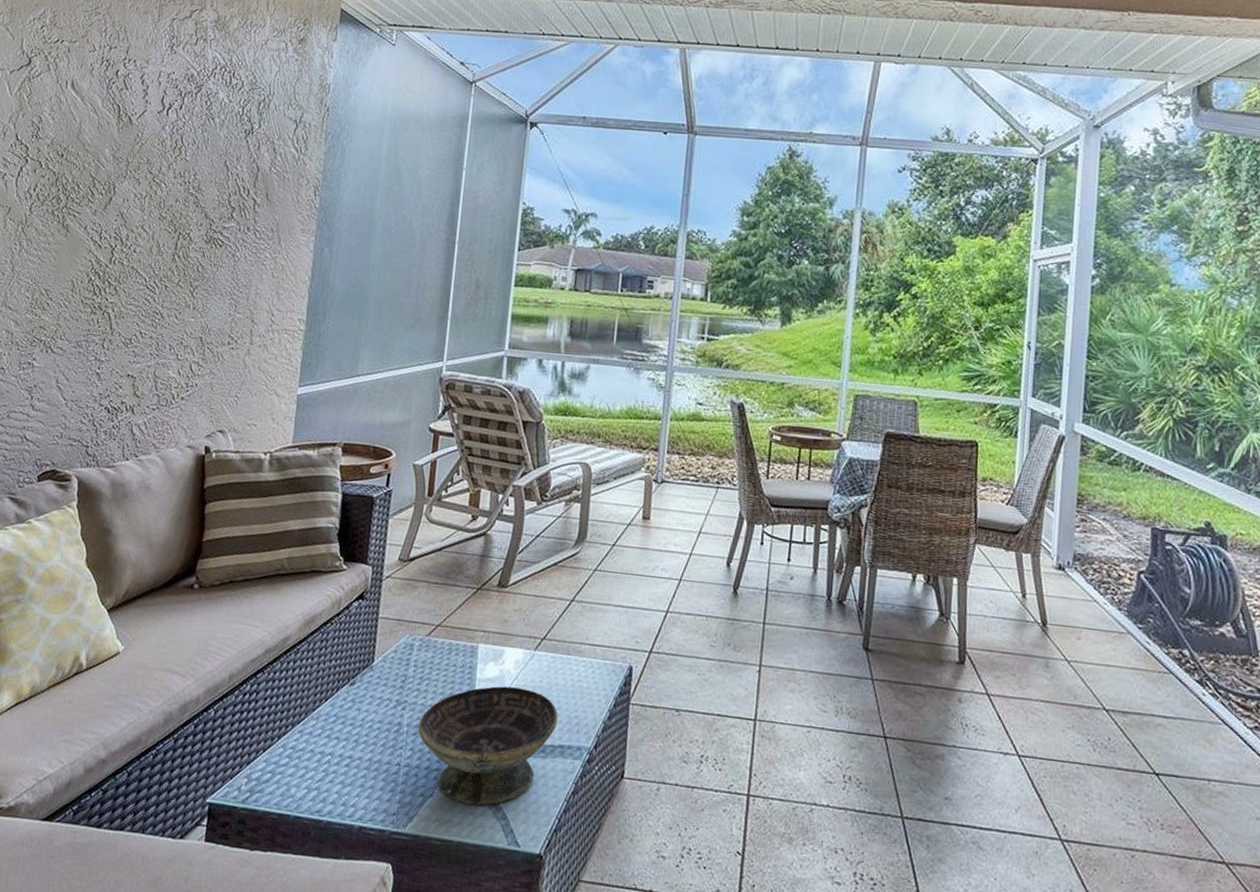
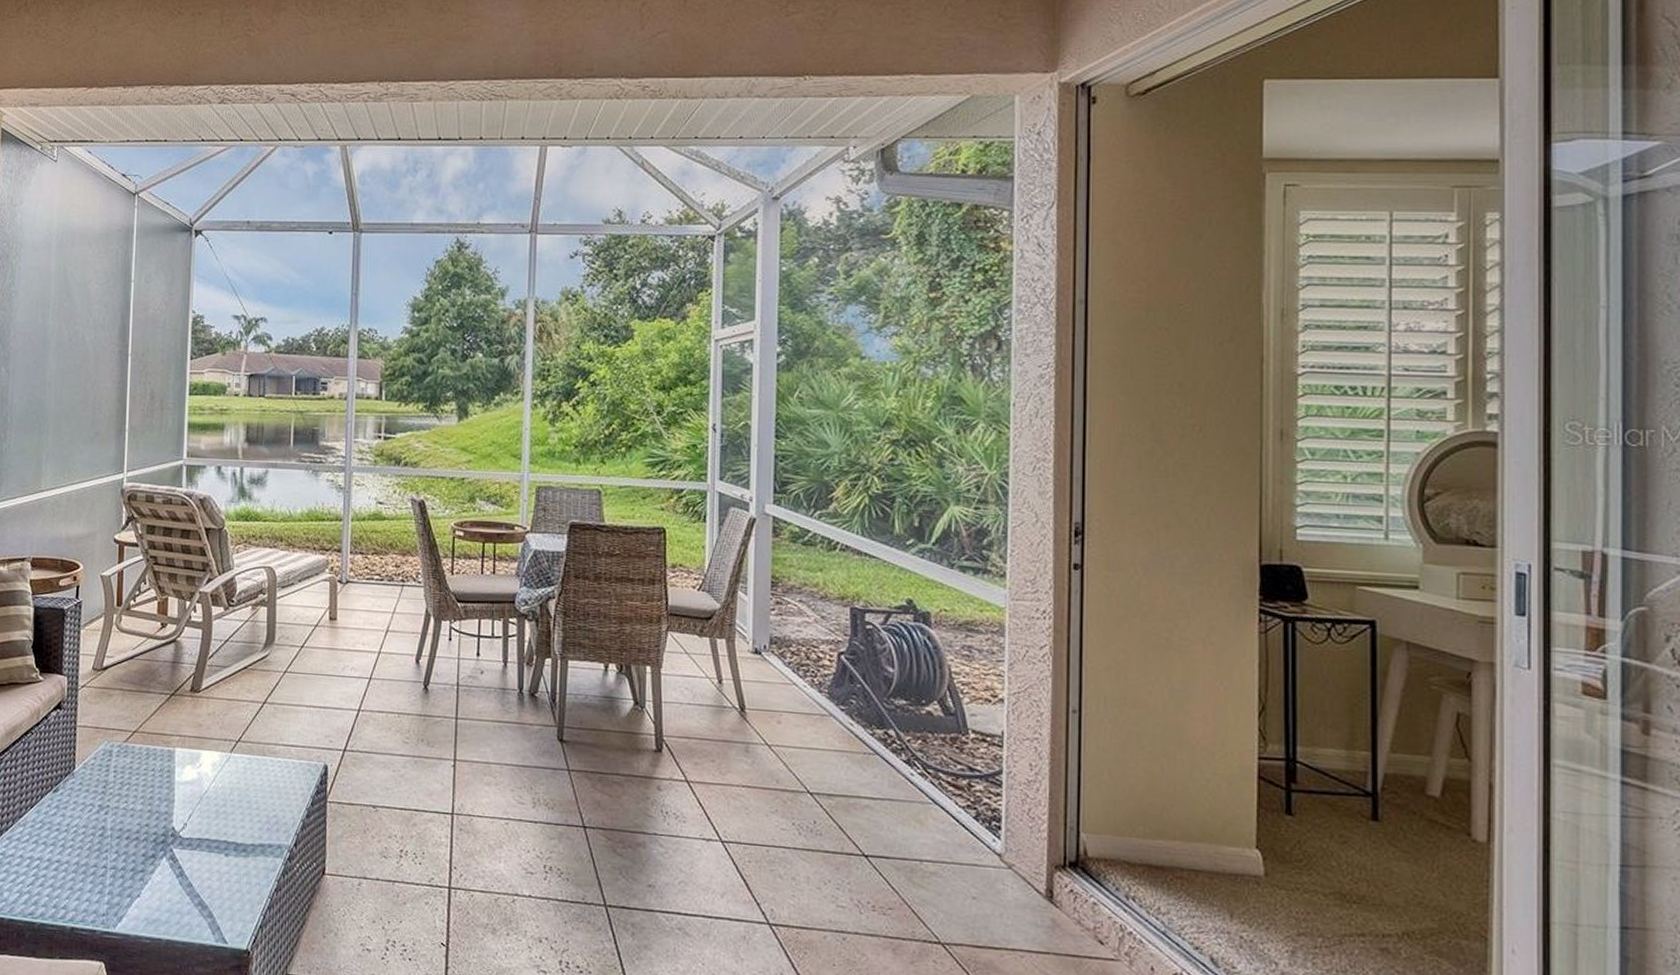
decorative bowl: present [418,686,558,806] -> none [122,788,257,905]

